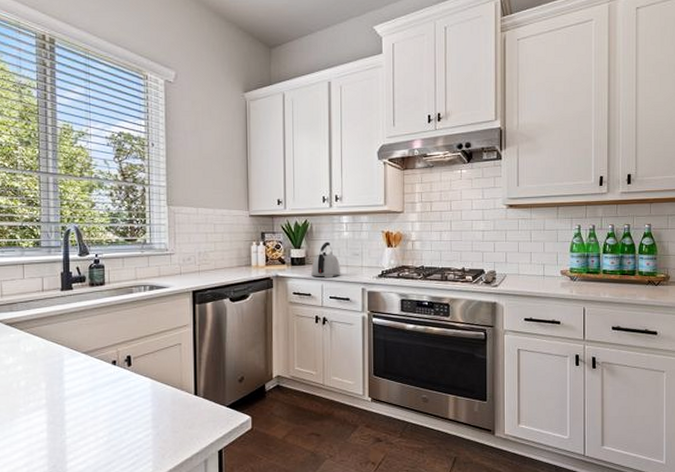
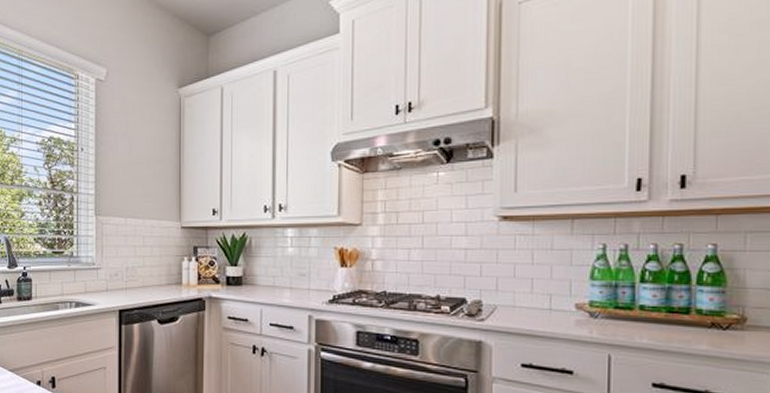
kettle: present [311,242,341,279] -> none [249,259,284,302]

